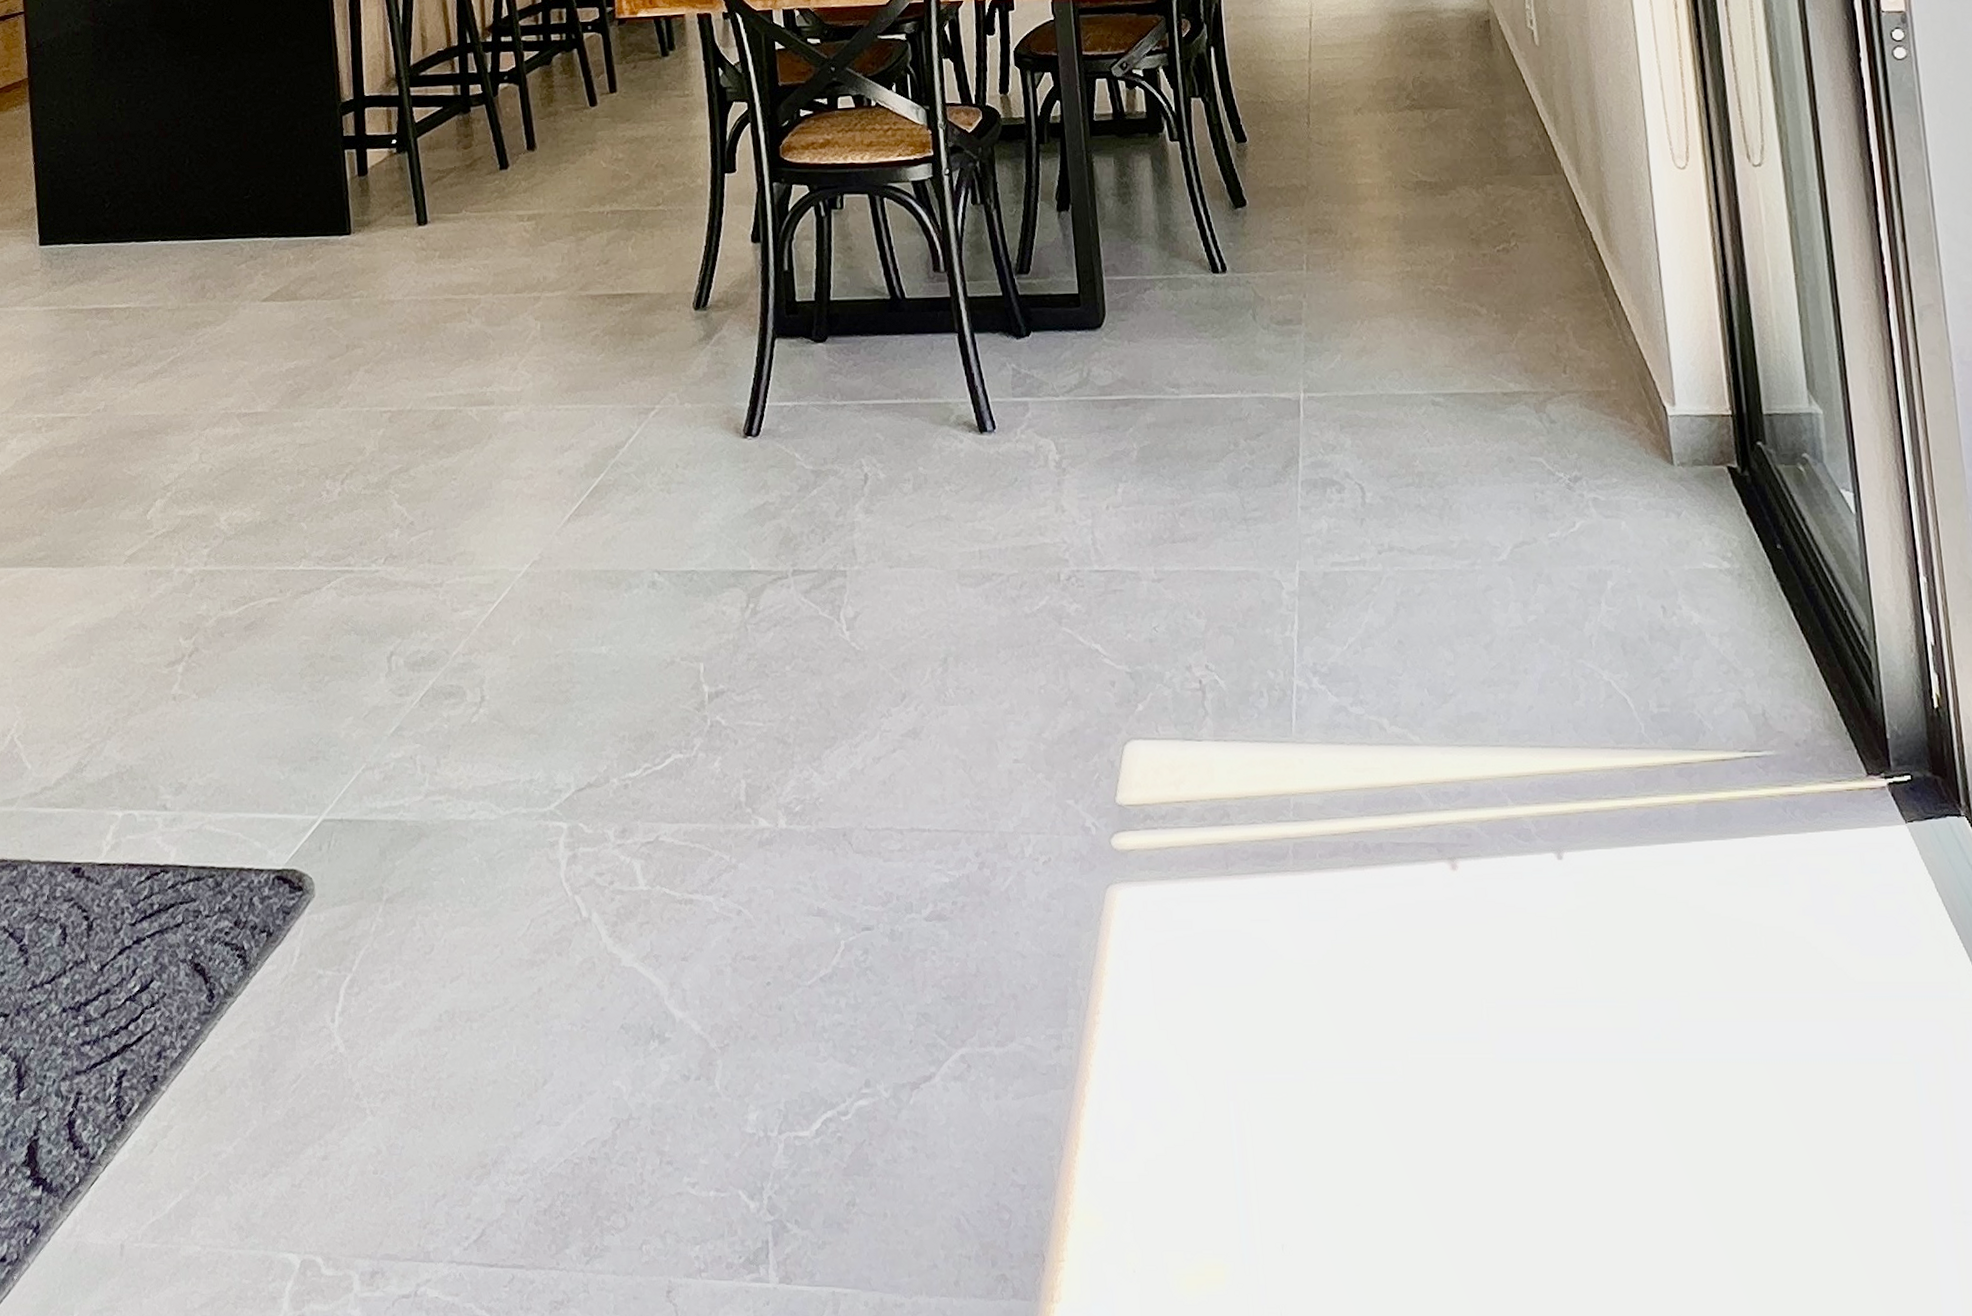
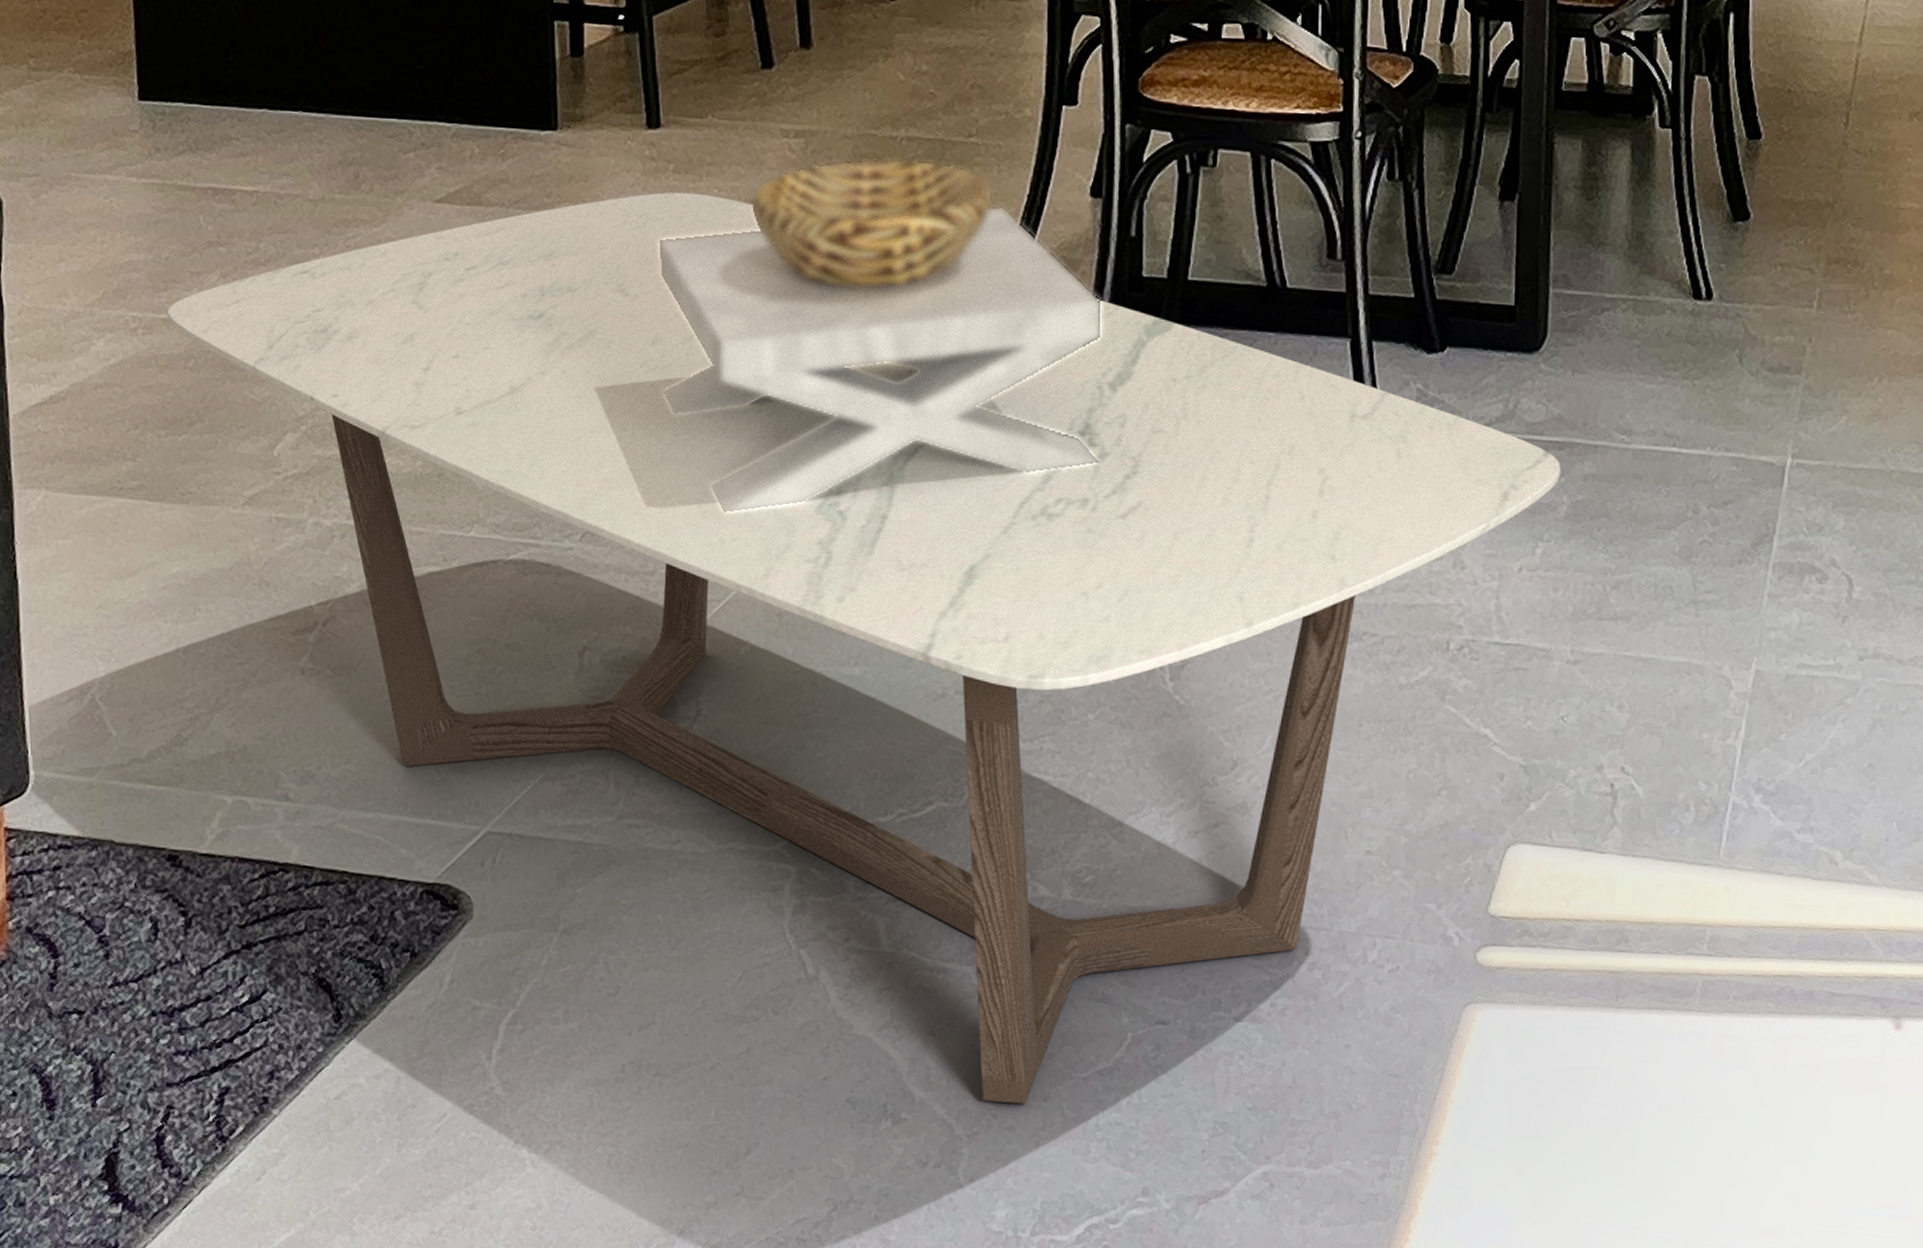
coffee table: none [64,272,1129,1015] -> present [167,192,1561,1105]
decorative bowl: none [432,227,776,528] -> present [660,158,1100,513]

